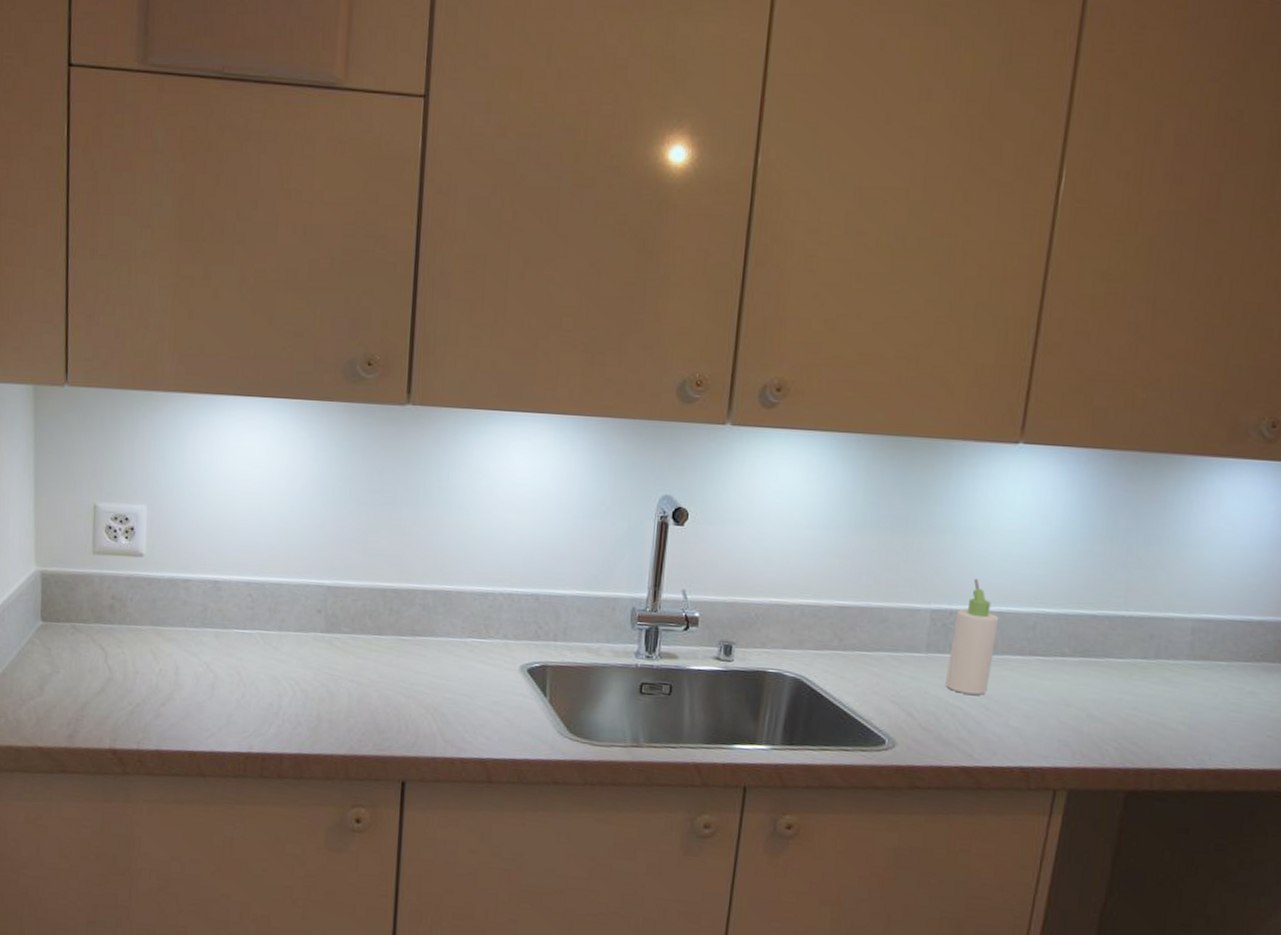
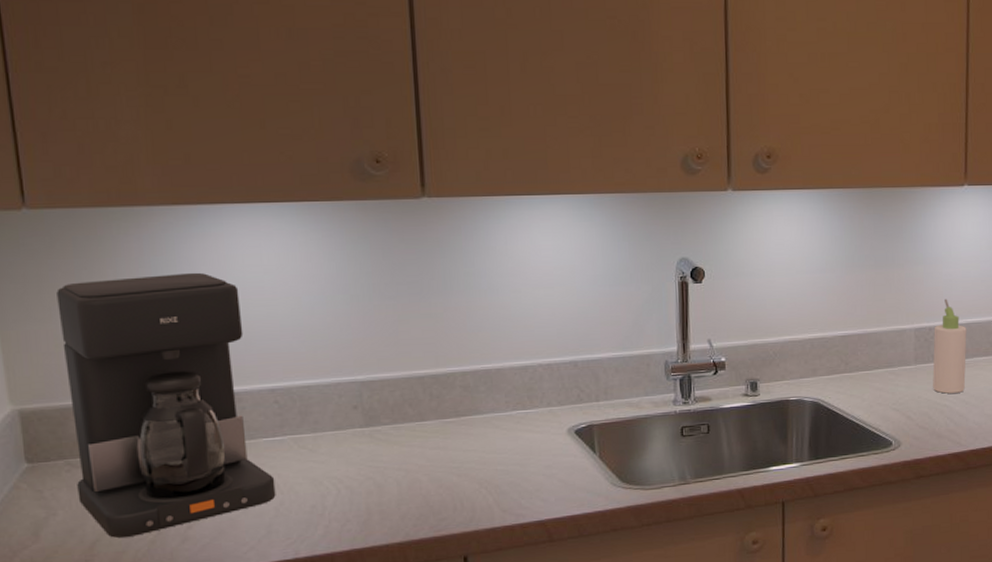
coffee maker: none [77,458,240,705] -> present [56,272,276,538]

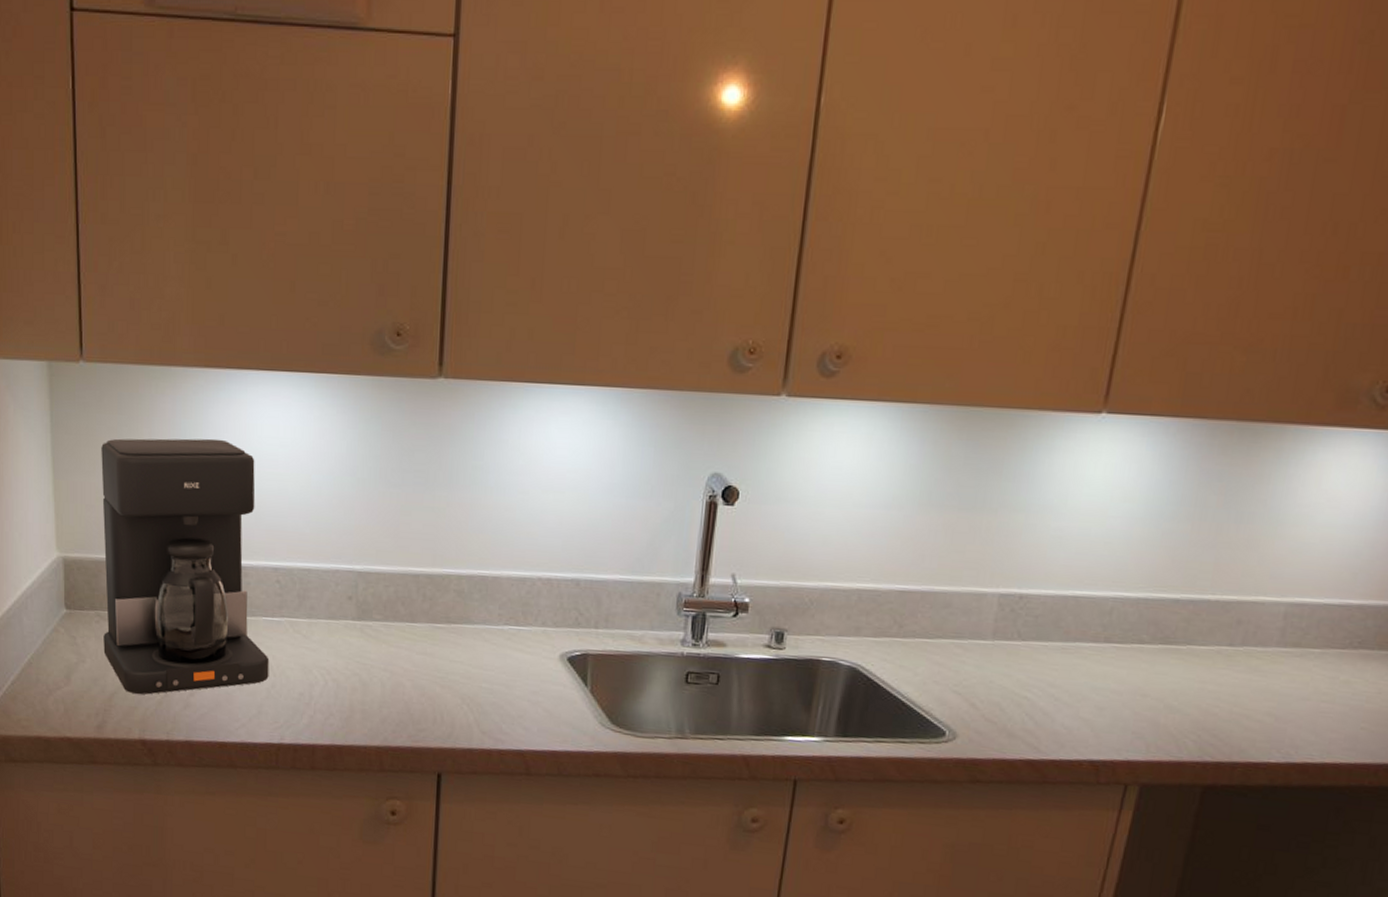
bottle: present [932,298,967,394] -> none [1012,560,1073,685]

